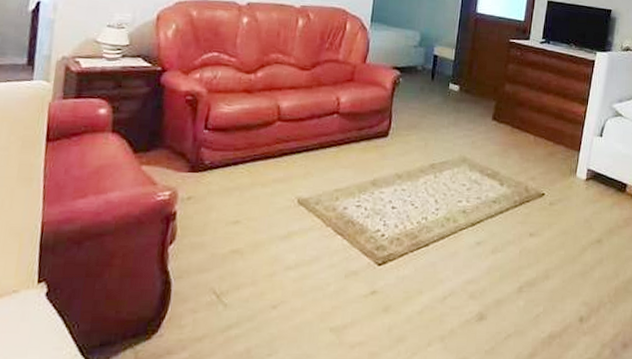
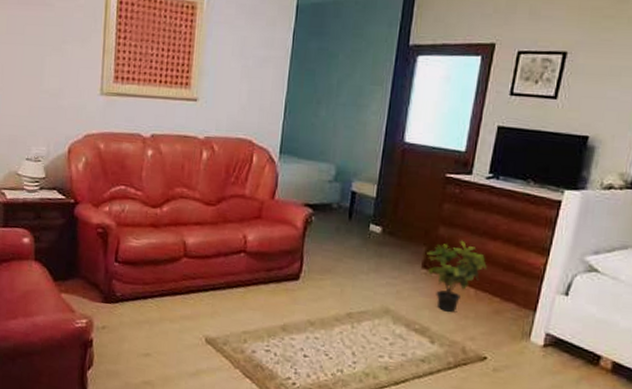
potted plant: none [496,95,543,158] -> present [427,240,487,313]

